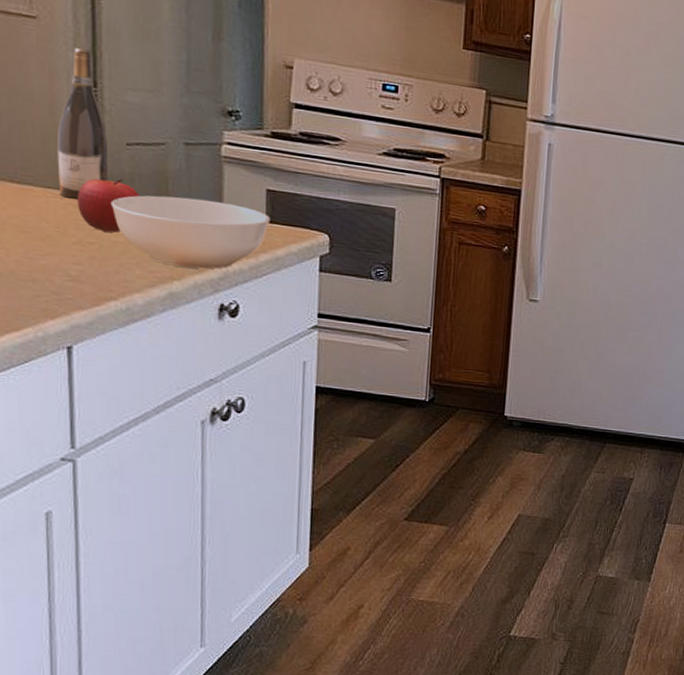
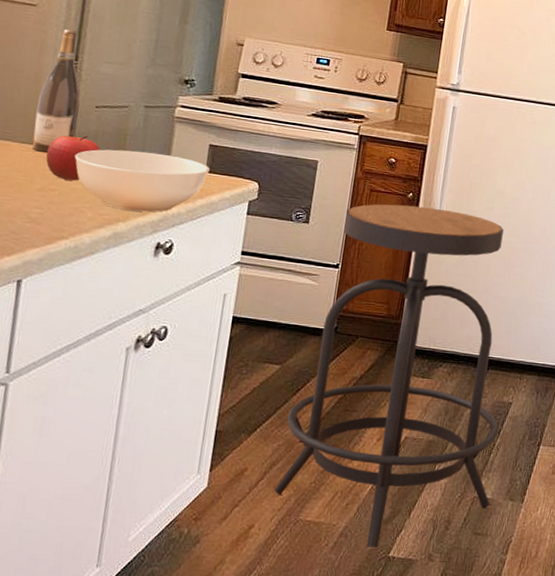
bar stool: none [381,259,621,627] -> present [274,204,504,548]

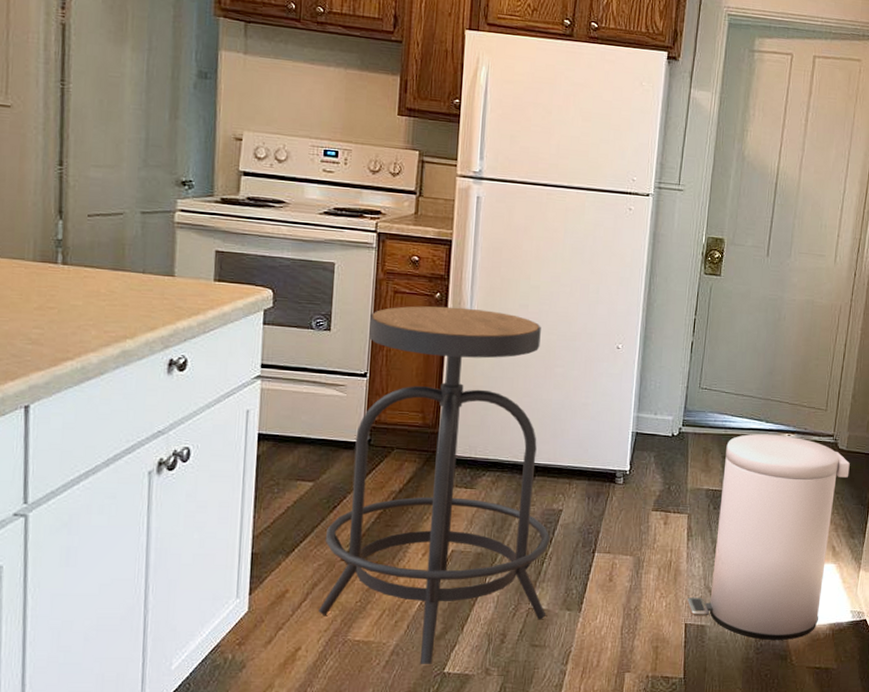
wine bottle: present [32,29,81,153] -> none [23,132,72,268]
fruit: present [45,135,101,181] -> none [39,246,98,298]
bowl: present [74,149,210,213] -> none [71,261,218,327]

